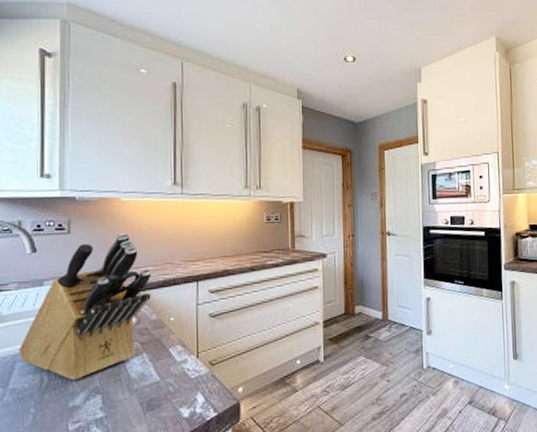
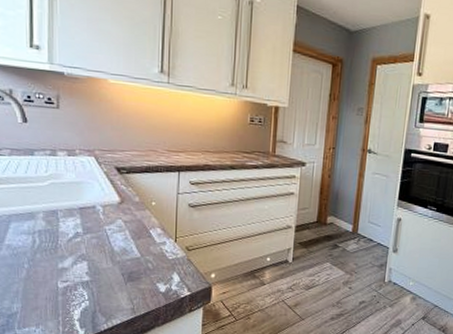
knife block: present [18,233,151,380] -> none [12,115,135,246]

